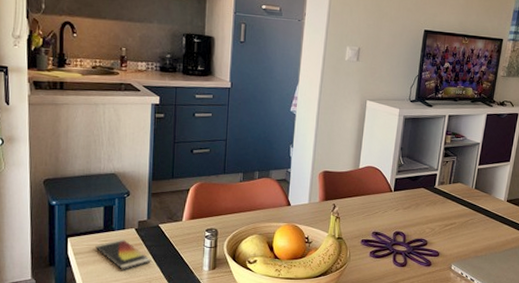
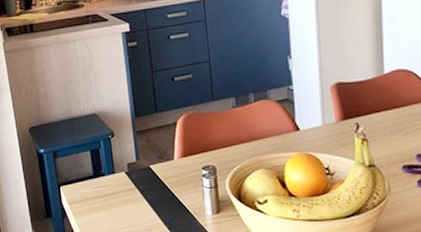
smartphone: present [95,239,151,270] -> none [88,184,147,219]

